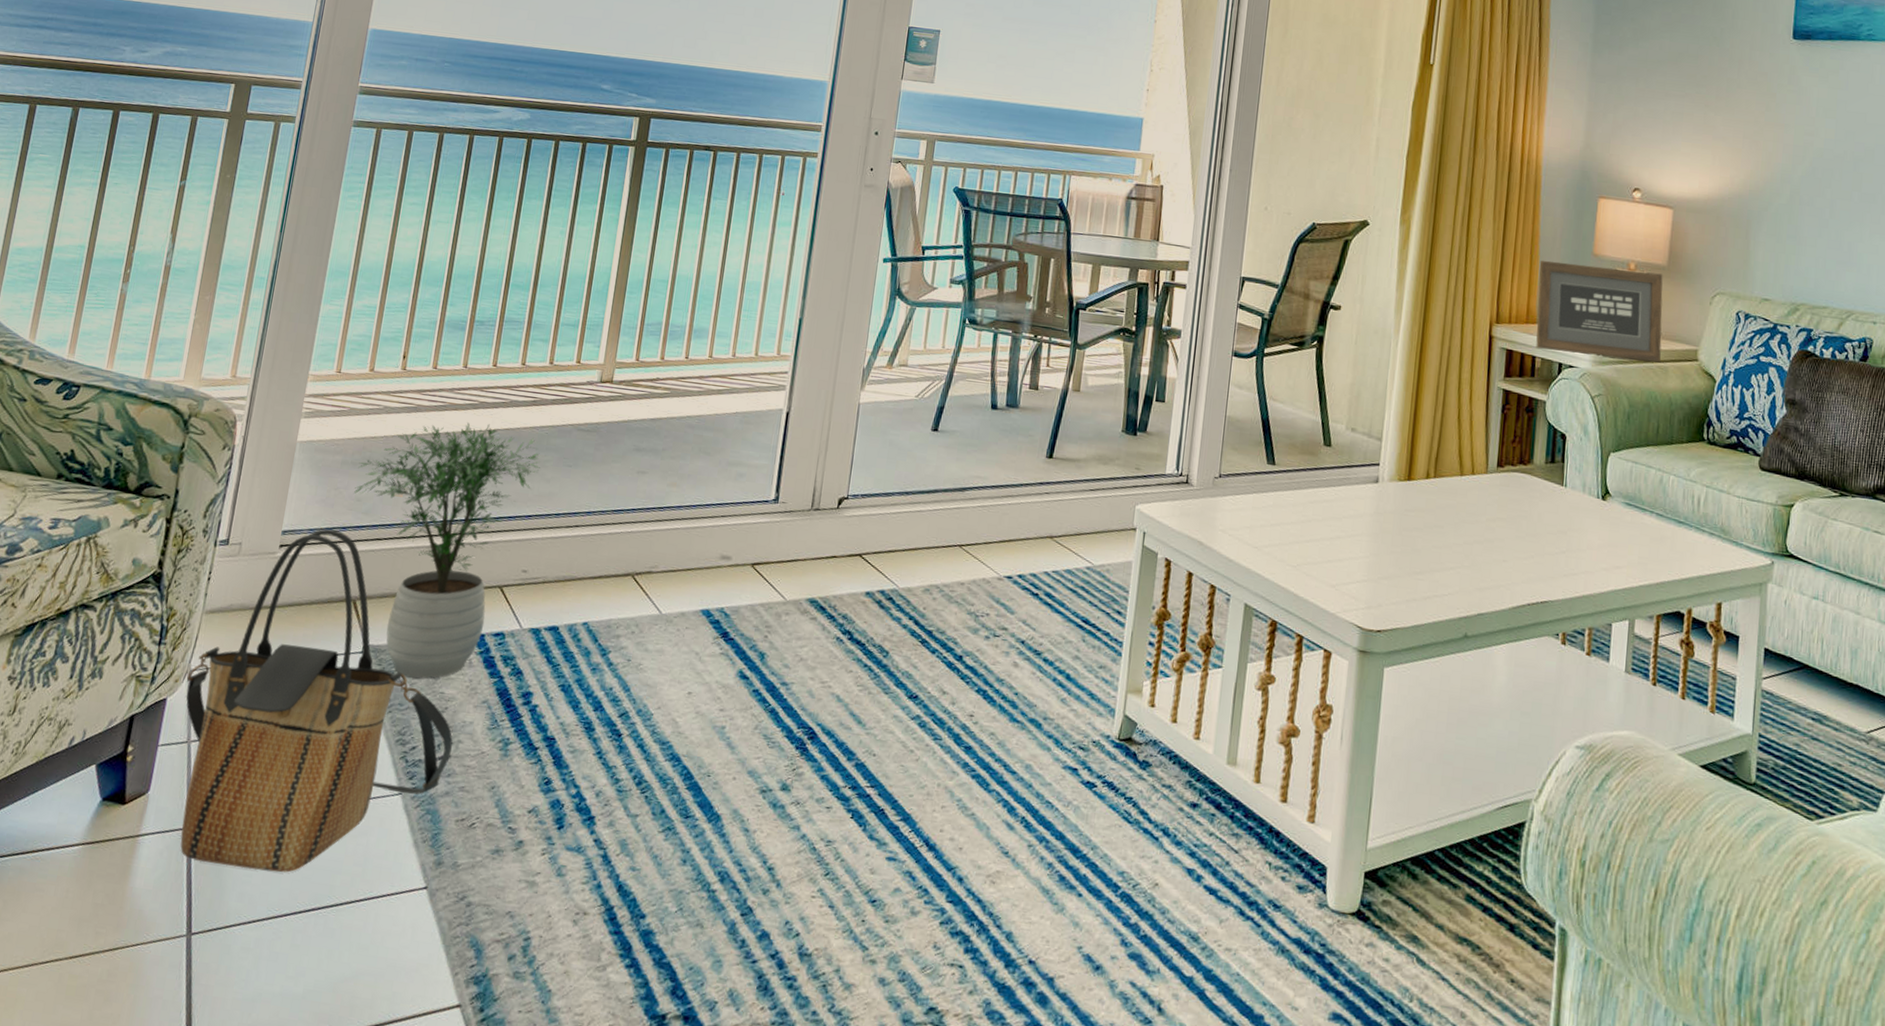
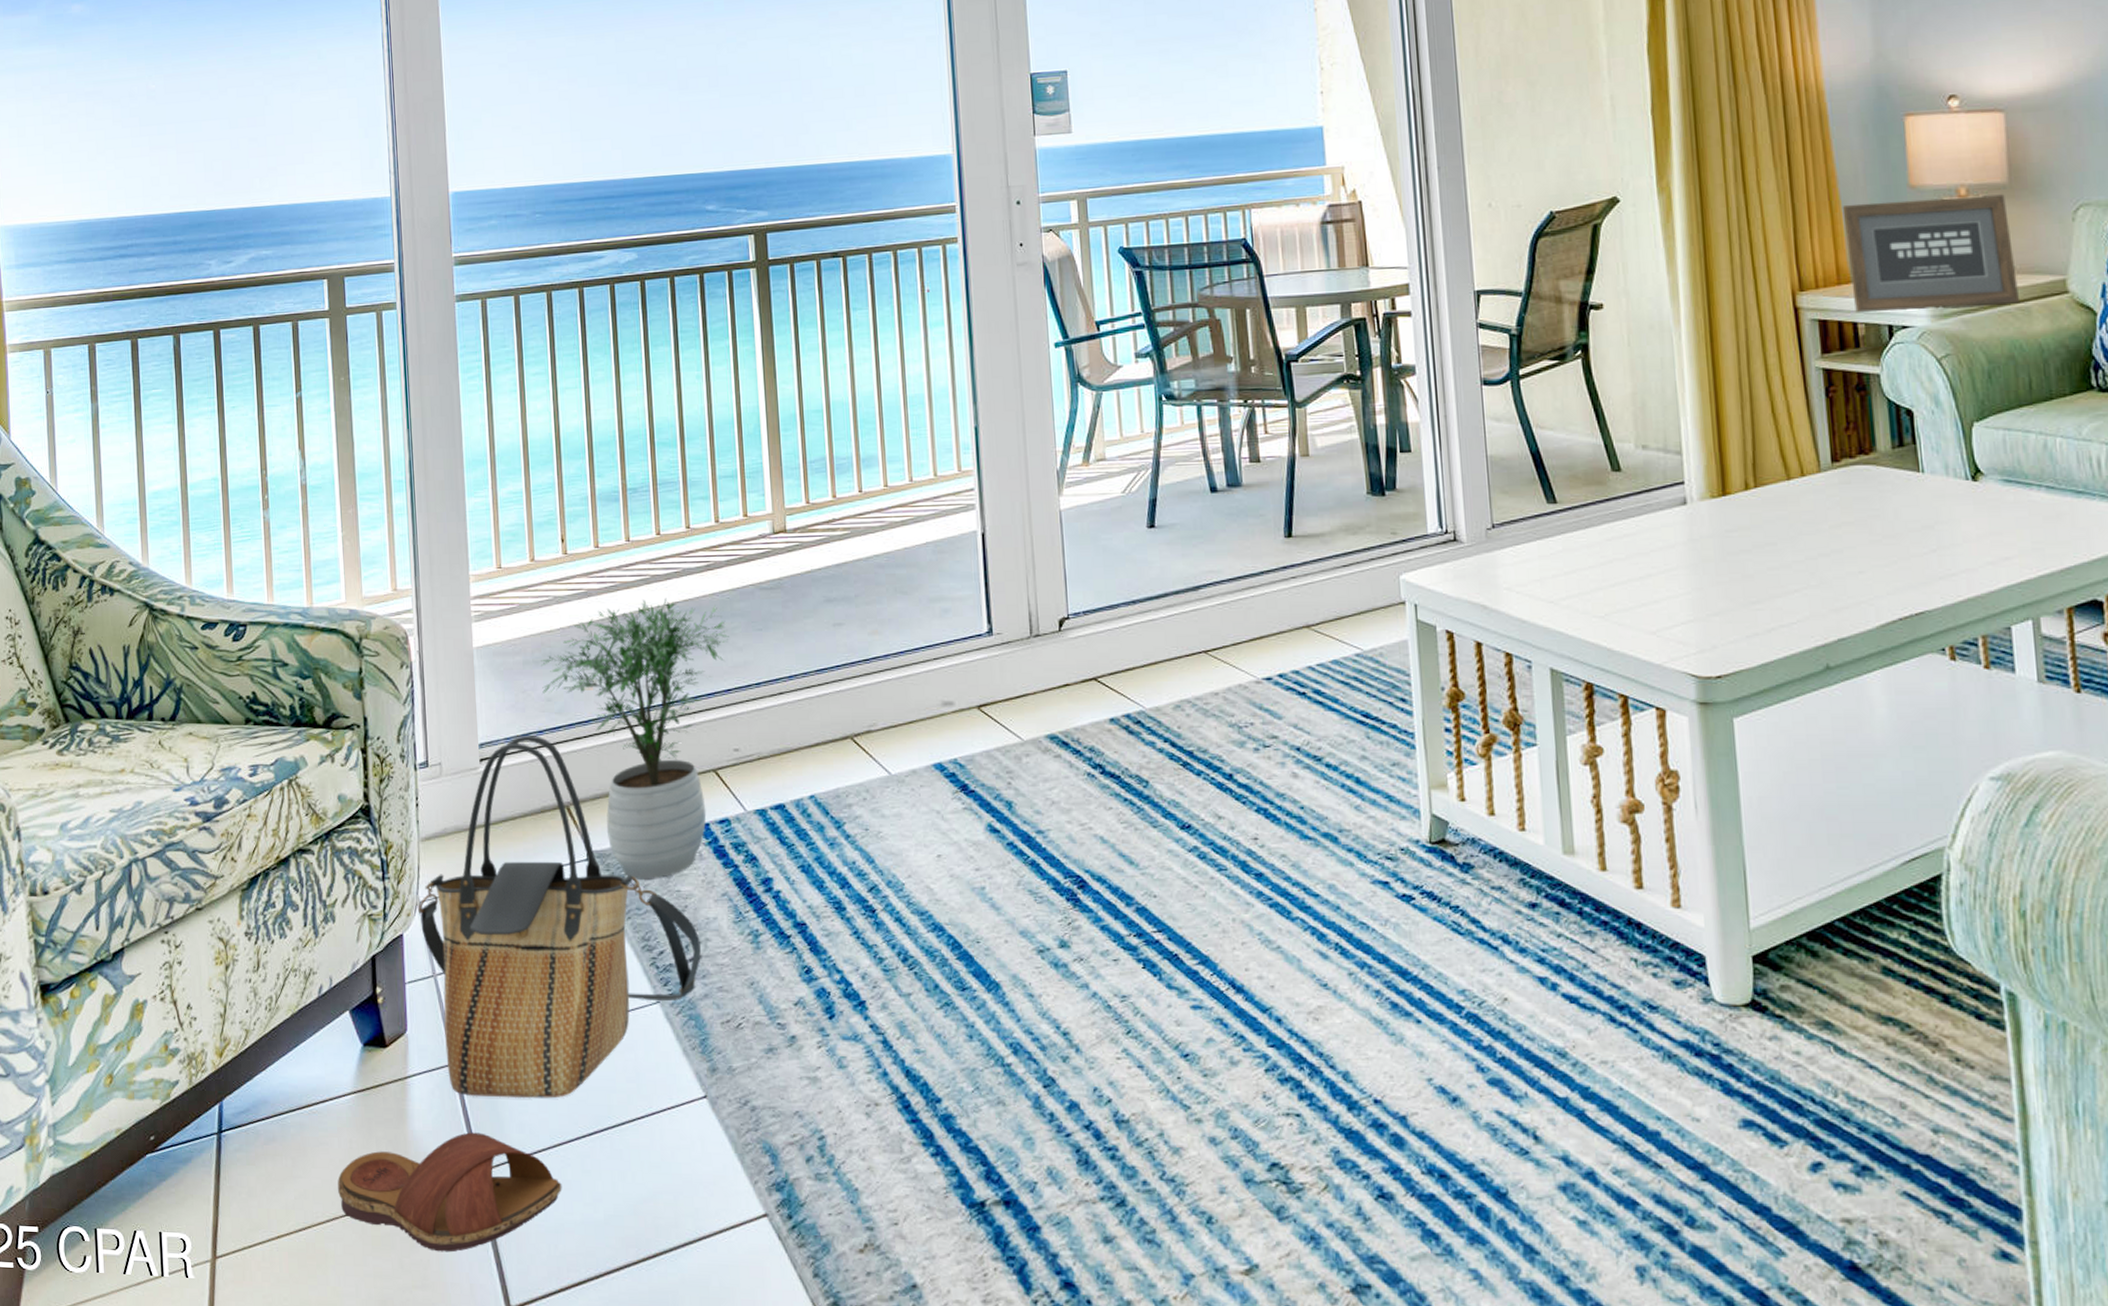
sandal: none [43,895,269,1010] -> present [337,1132,562,1253]

